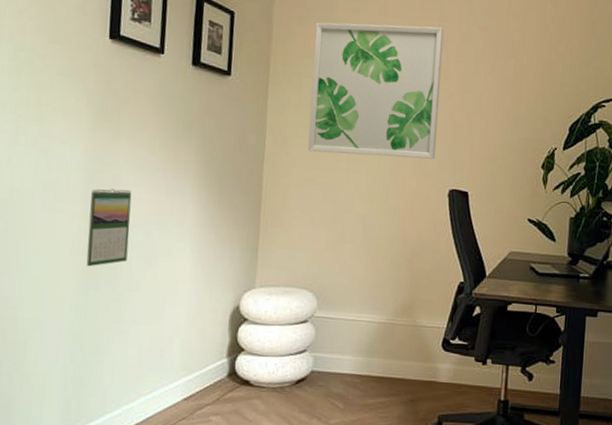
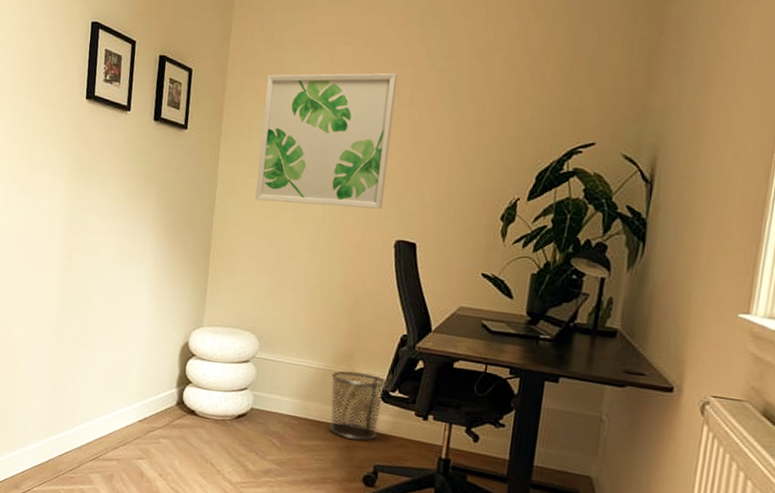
calendar: present [86,188,132,267] -> none [63,231,101,299]
waste bin: none [393,323,447,392] -> present [329,371,387,441]

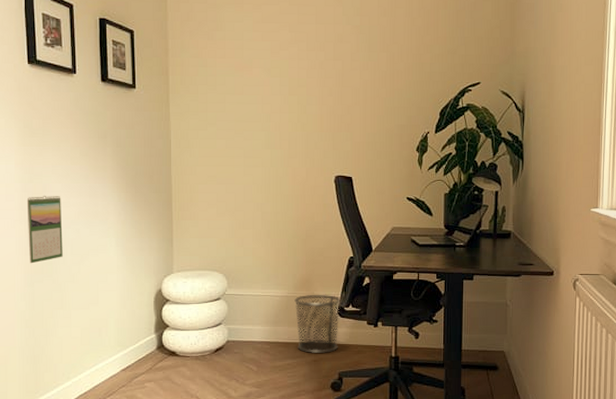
calendar: none [63,231,101,299] -> present [26,195,63,264]
wall art: present [255,73,398,209] -> none [206,29,321,151]

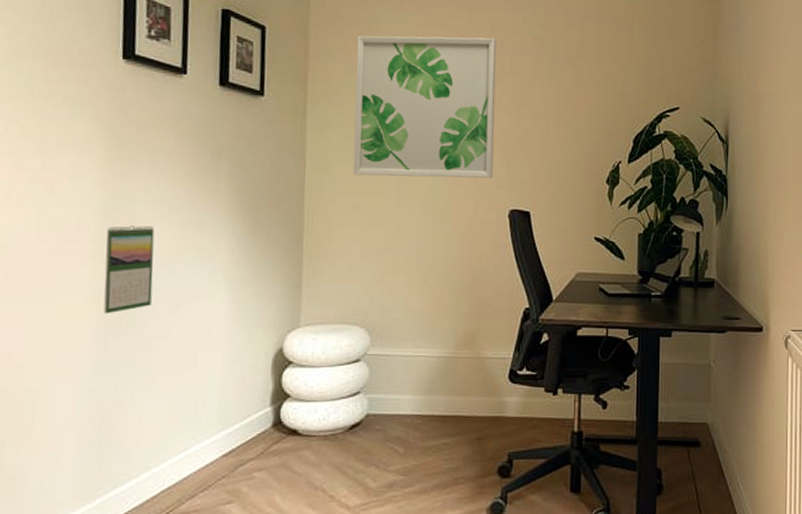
wall art: none [206,29,321,151] -> present [353,35,497,178]
waste bin: present [294,294,342,353] -> none [455,354,514,429]

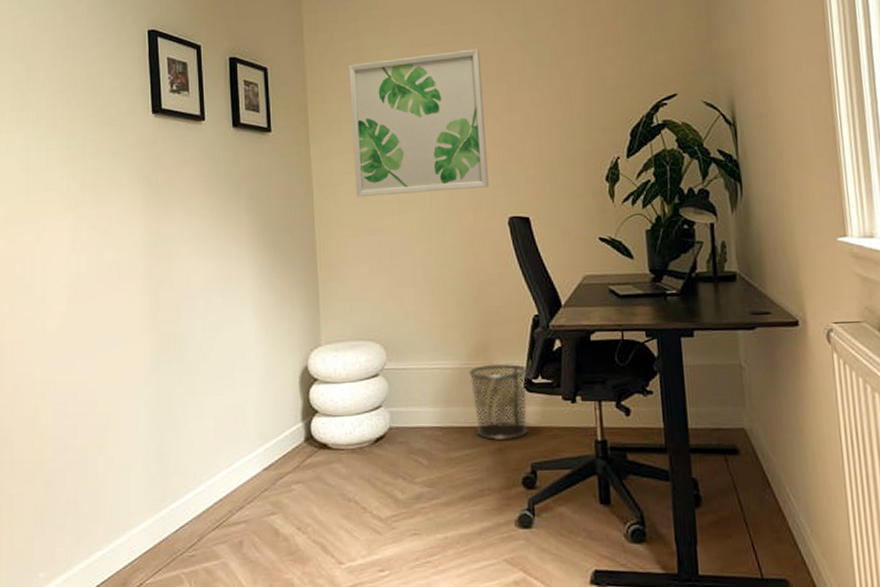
calendar: present [103,224,155,314] -> none [151,260,193,343]
waste bin: none [455,354,514,429] -> present [469,363,528,440]

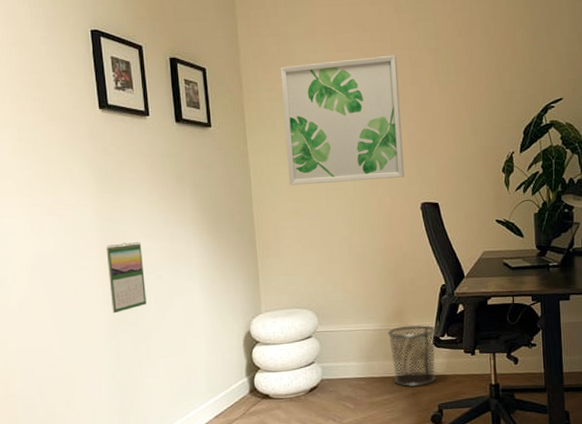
calendar: none [151,260,193,343] -> present [106,242,147,314]

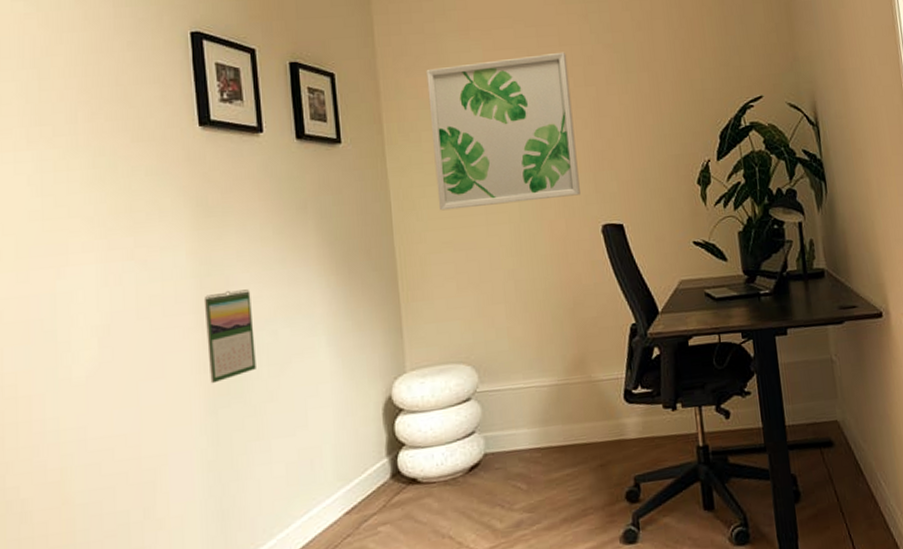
waste bin: present [388,324,436,387] -> none [567,375,630,456]

